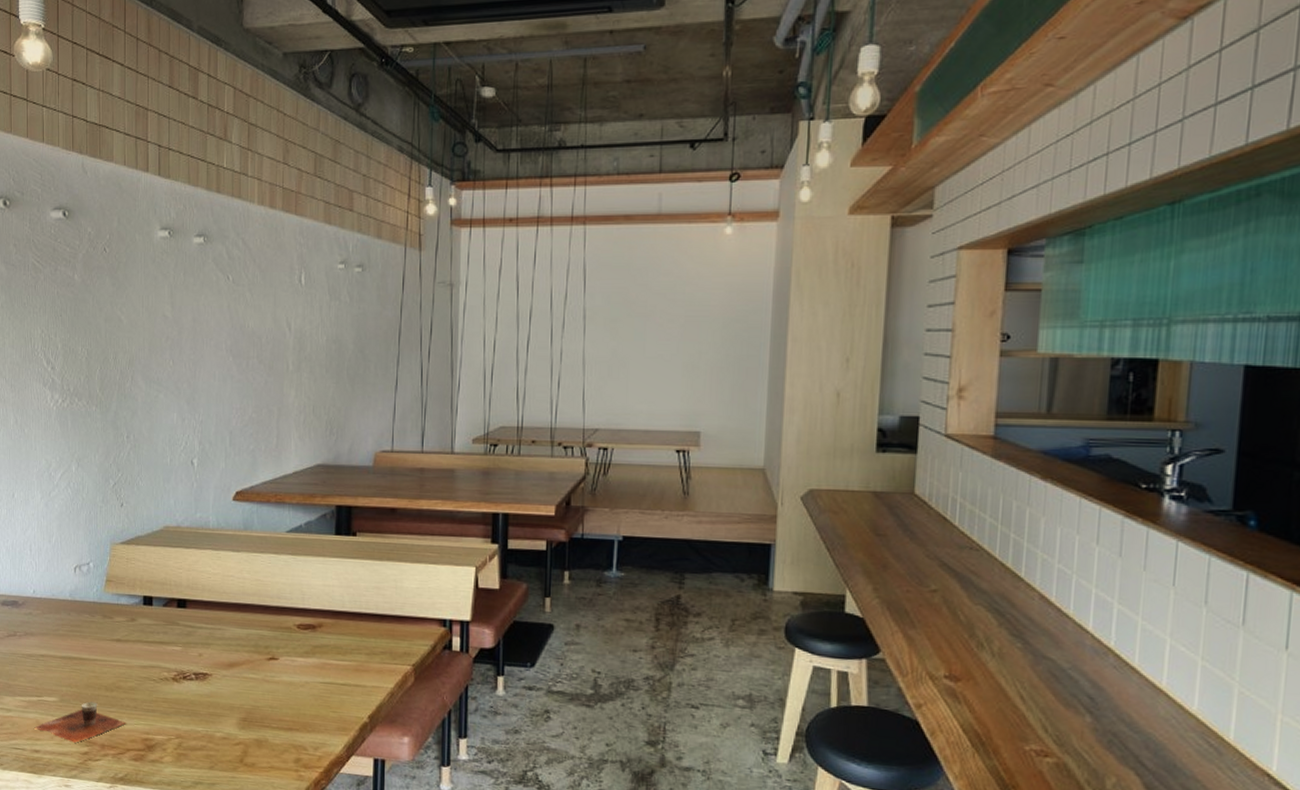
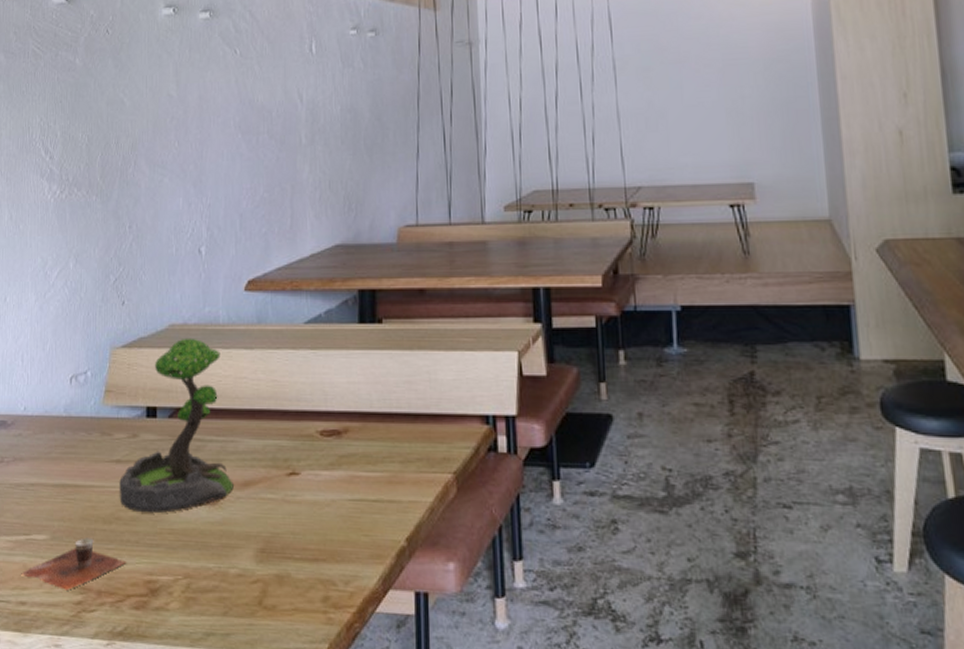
plant: none [119,538,220,685] -> present [119,338,234,514]

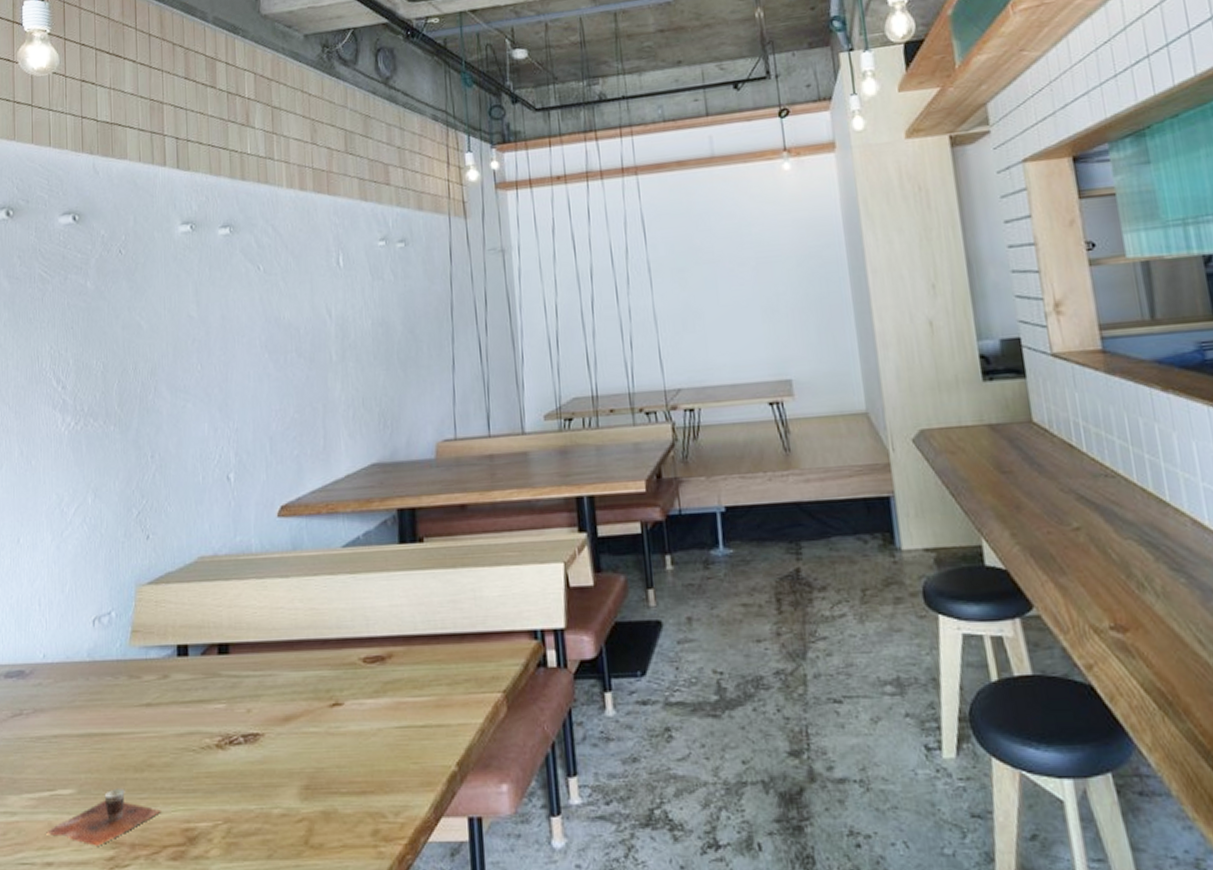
plant: present [119,338,234,514] -> none [150,569,274,758]

